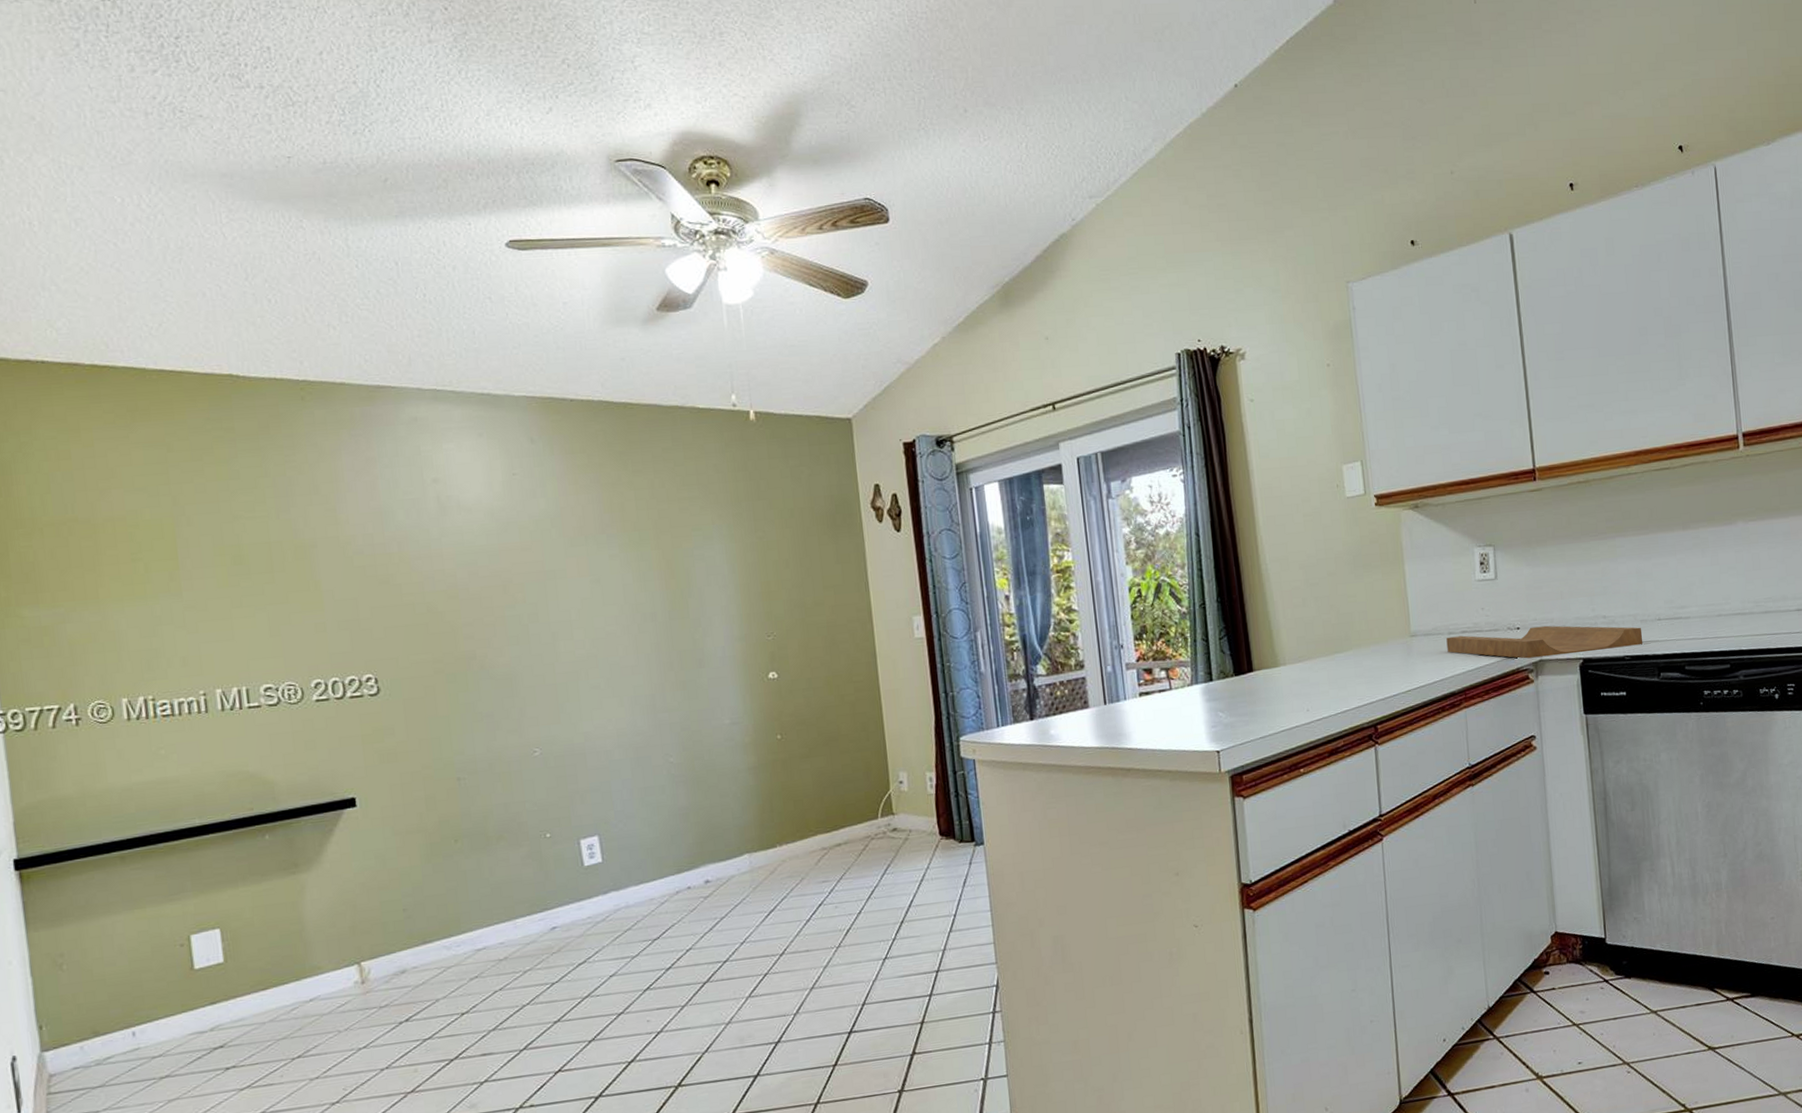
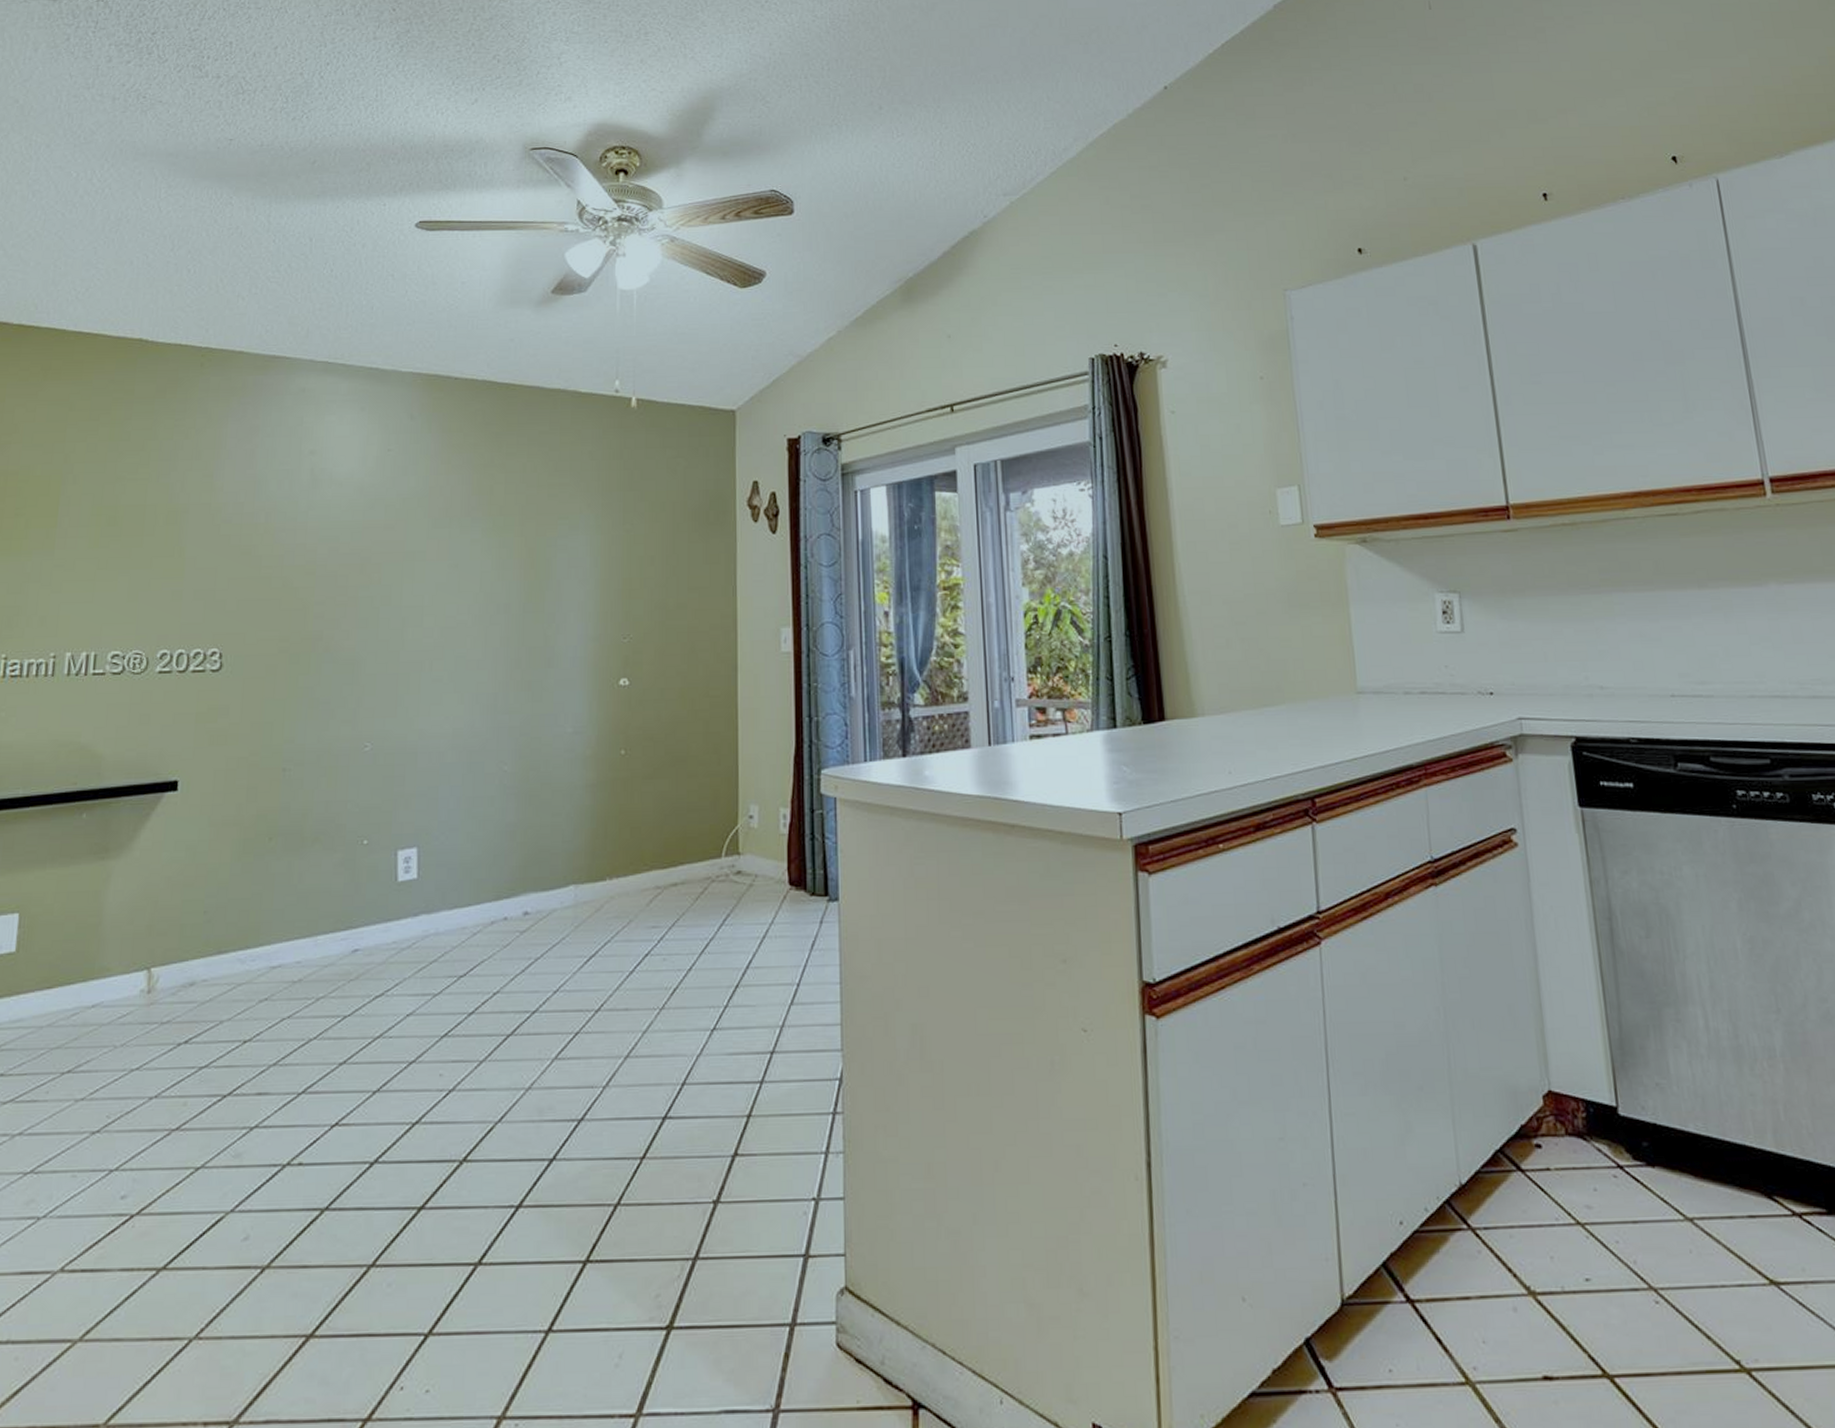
cutting board: present [1446,625,1643,659] -> none [1401,692,1653,732]

